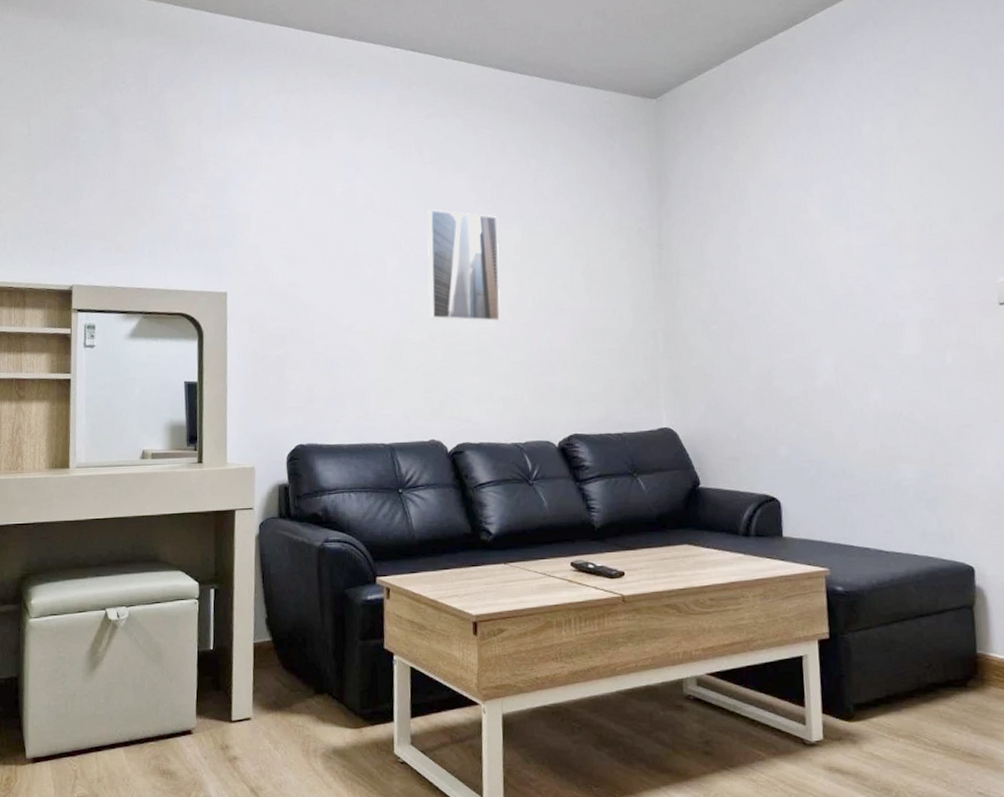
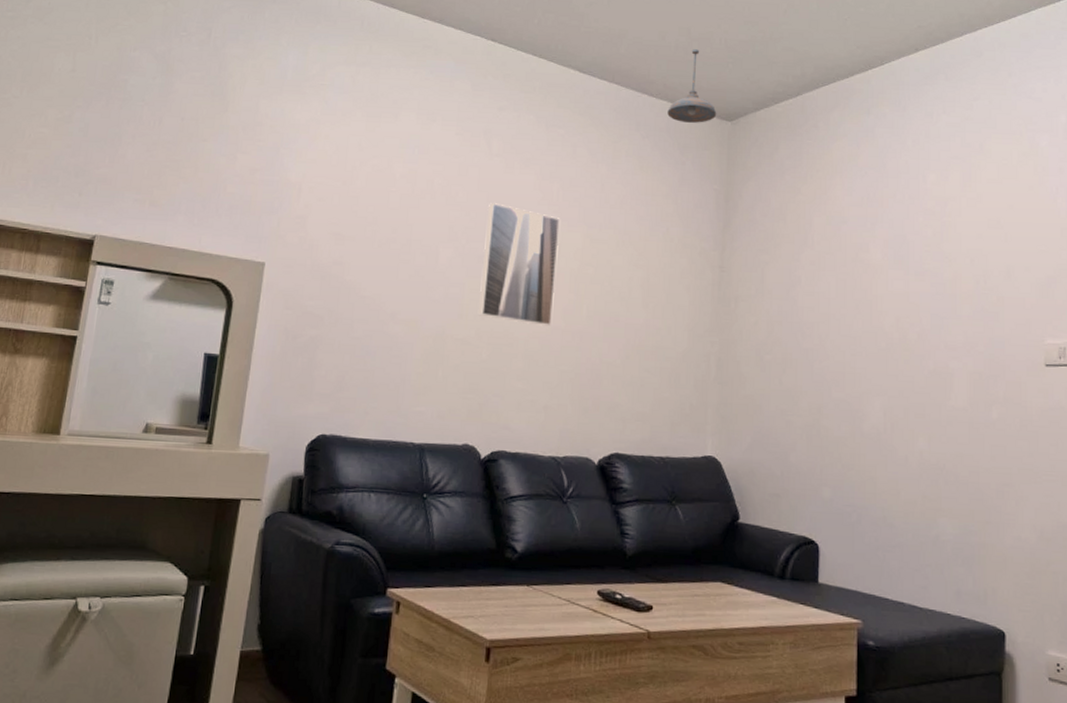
pendant light: none [591,30,641,106] -> present [667,49,717,123]

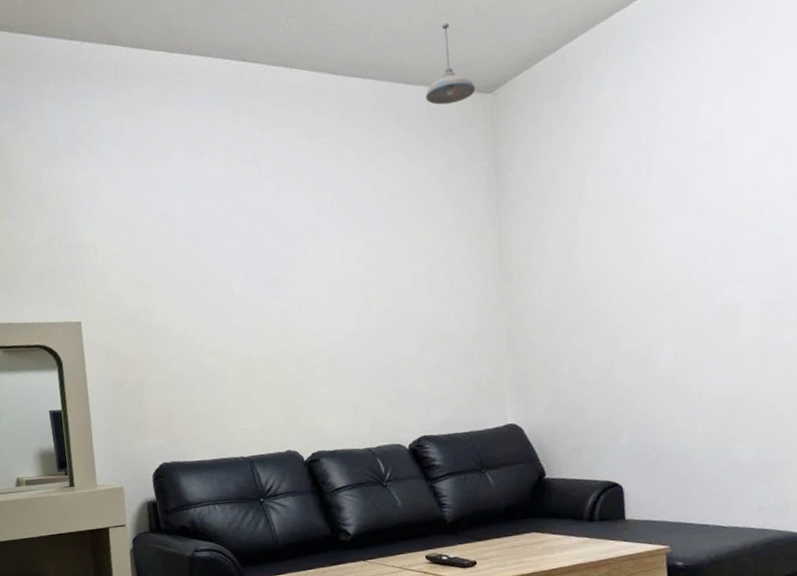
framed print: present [477,203,561,326] -> none [269,224,347,335]

